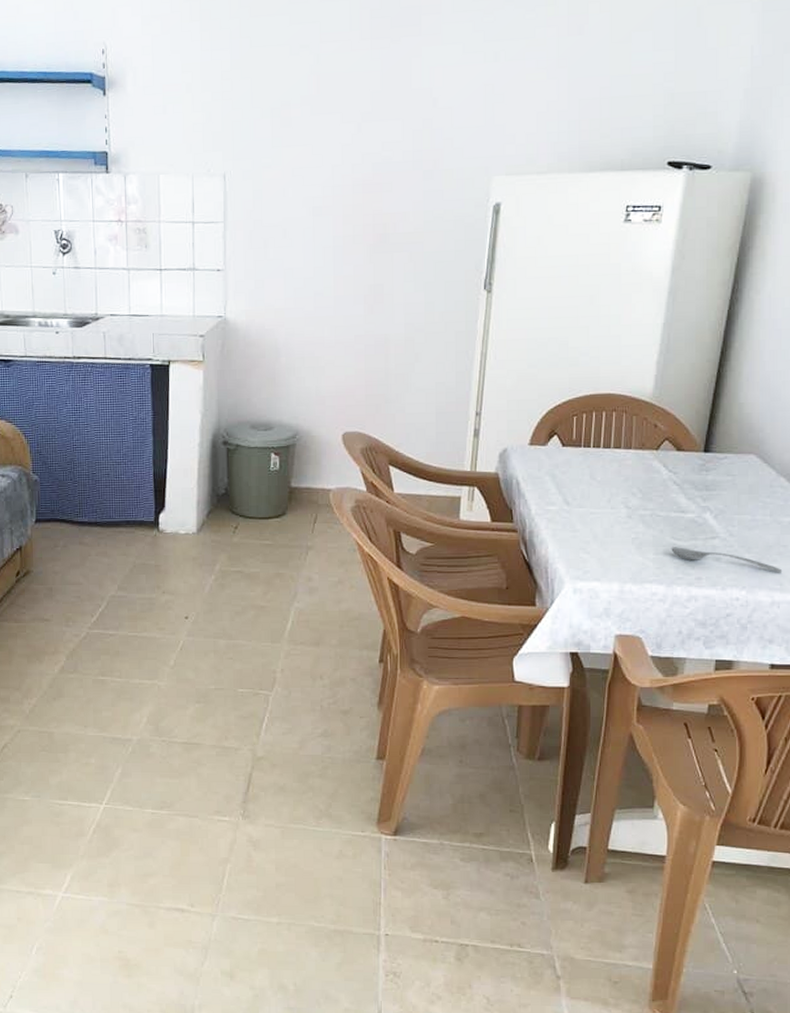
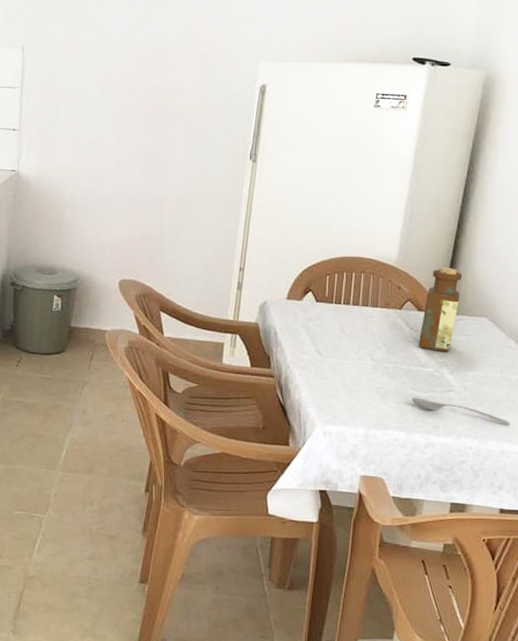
bottle: none [678,400,727,496] -> present [418,267,463,353]

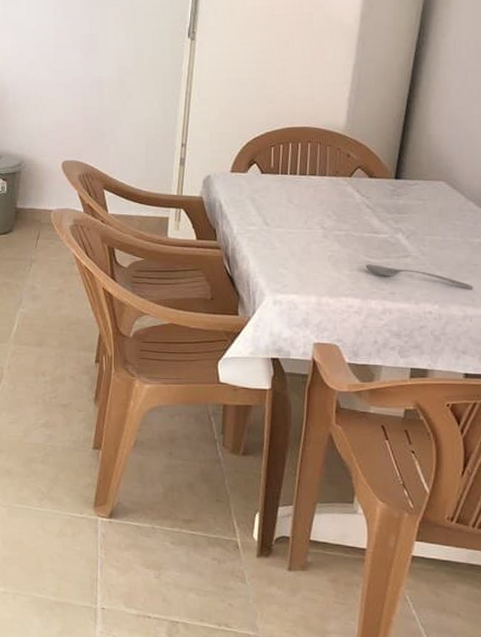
bottle: present [418,267,463,353] -> none [370,132,416,218]

